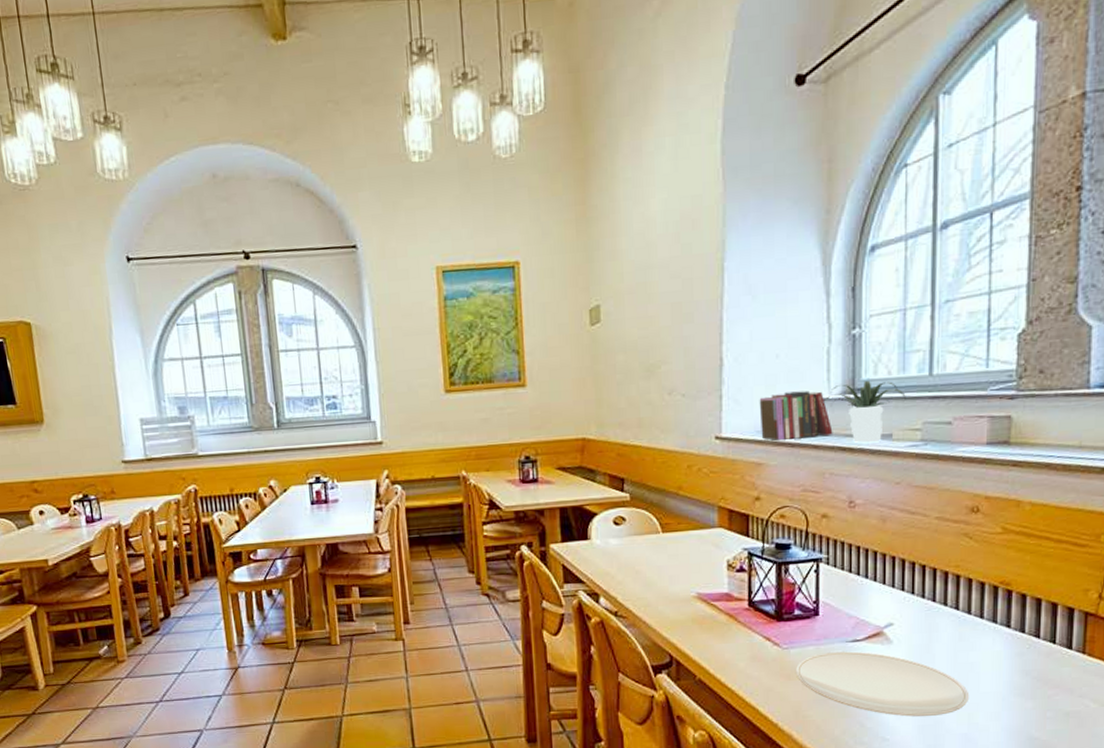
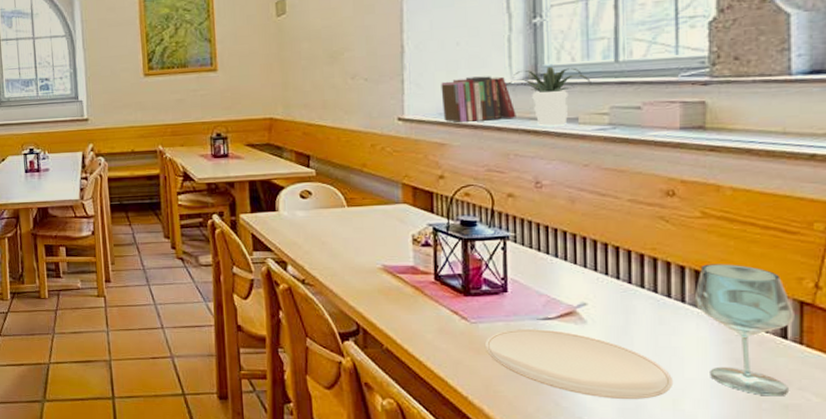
wine glass: none [992,578,1080,705] -> present [694,264,794,397]

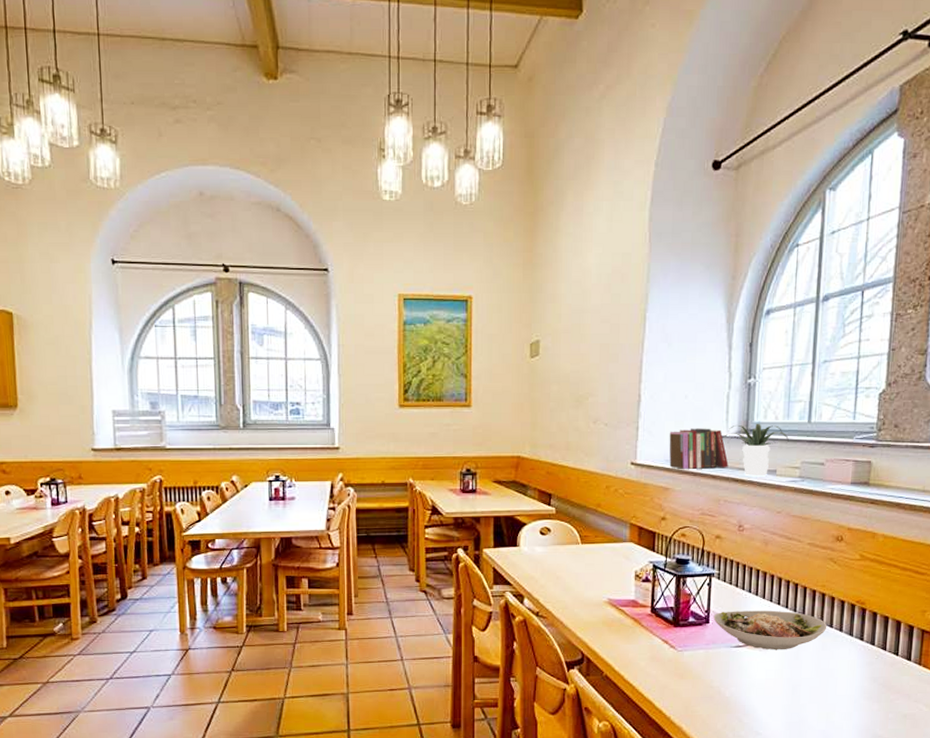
plate: present [485,329,674,399] -> none [688,655,829,714]
salad: none [512,277,664,324] -> present [713,610,828,650]
wine glass: present [694,264,794,397] -> none [849,599,917,708]

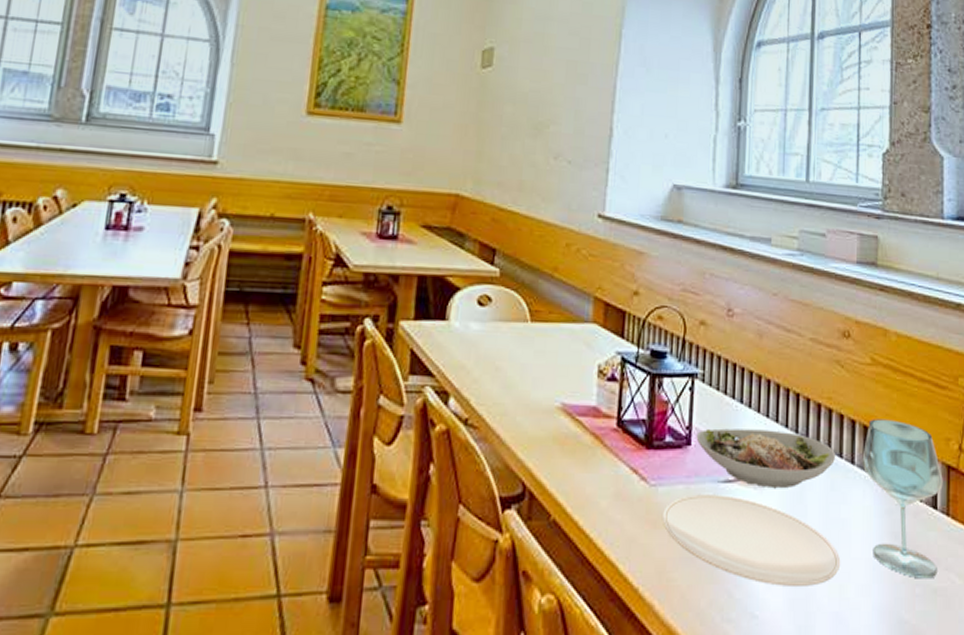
books: present [669,428,729,470] -> none [645,176,715,232]
plate: none [688,655,829,714] -> present [663,494,841,586]
potted plant: present [721,423,789,477] -> none [707,176,785,246]
wine glass: none [849,599,917,708] -> present [862,419,943,579]

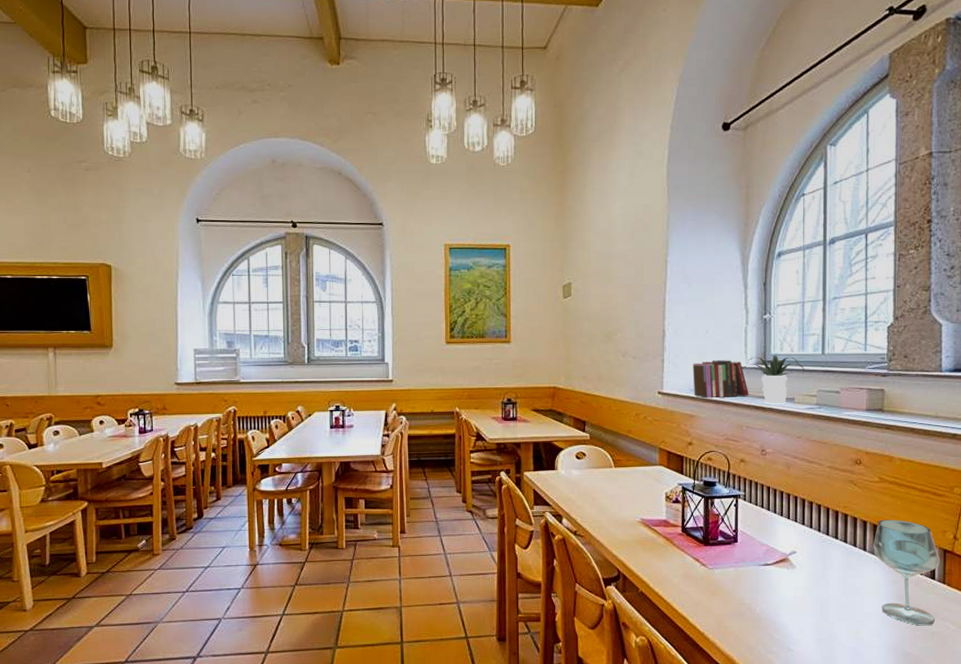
books: none [645,176,715,232] -> present [693,360,749,399]
plate: present [663,494,841,586] -> none [719,573,856,631]
salad: present [696,428,836,489] -> none [741,530,851,569]
potted plant: none [707,176,785,246] -> present [741,355,805,404]

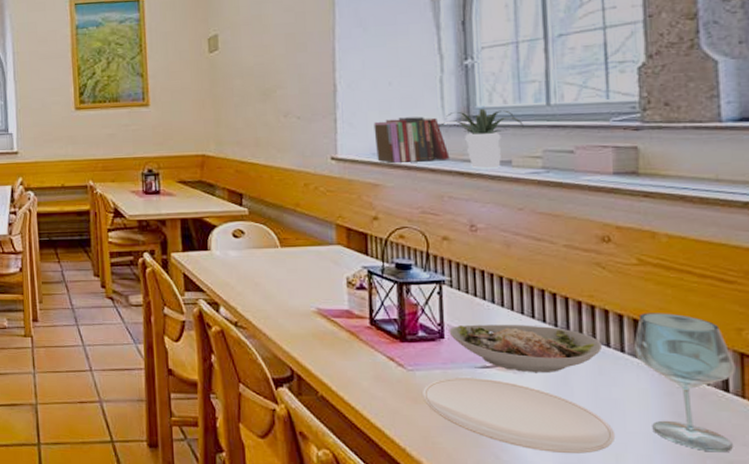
plate: none [719,573,856,631] -> present [423,377,616,454]
salad: none [741,530,851,569] -> present [449,324,603,373]

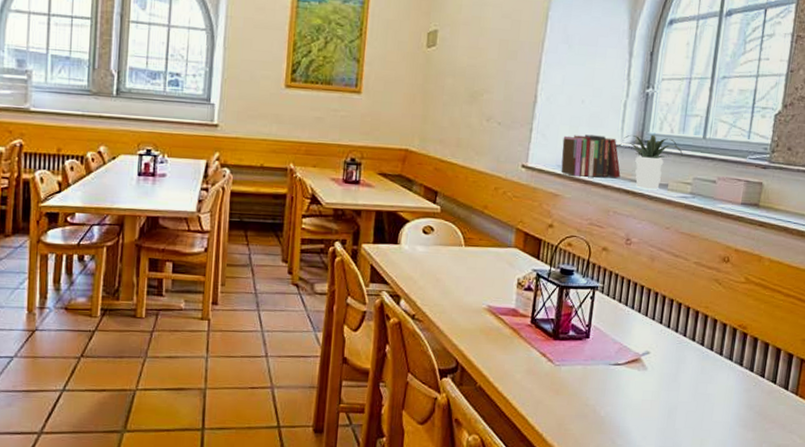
plate: present [423,377,616,454] -> none [564,372,704,439]
salad: present [449,324,603,373] -> none [594,326,708,371]
wine glass: present [633,313,736,453] -> none [729,323,796,438]

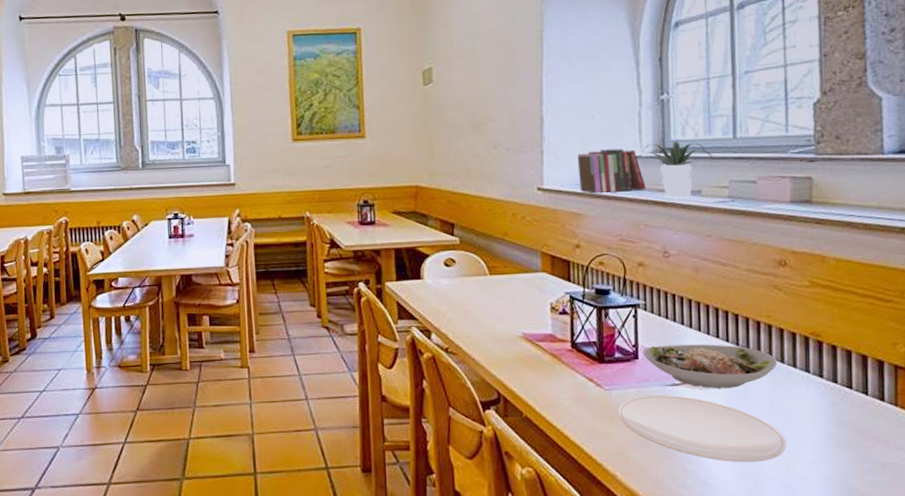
plate: none [564,372,704,439] -> present [618,395,787,462]
salad: none [594,326,708,371] -> present [642,344,778,389]

